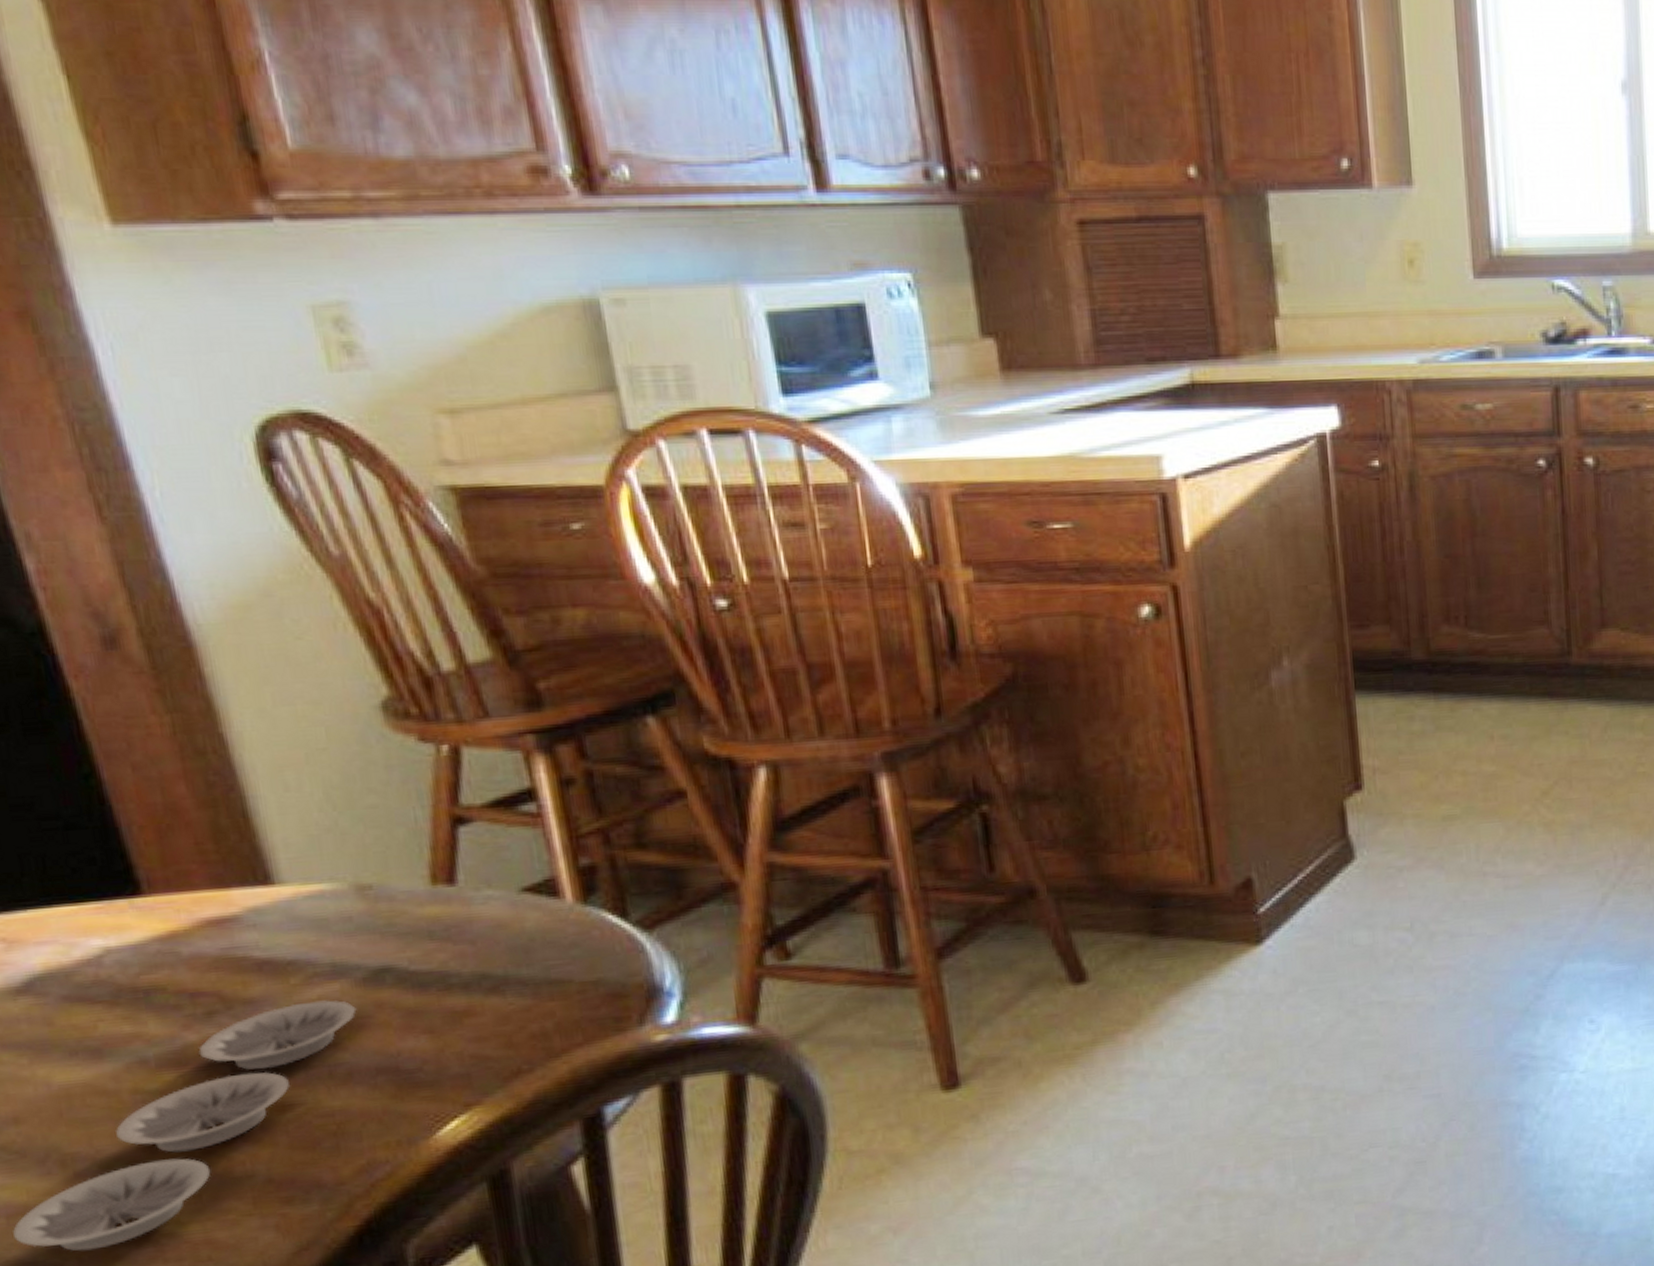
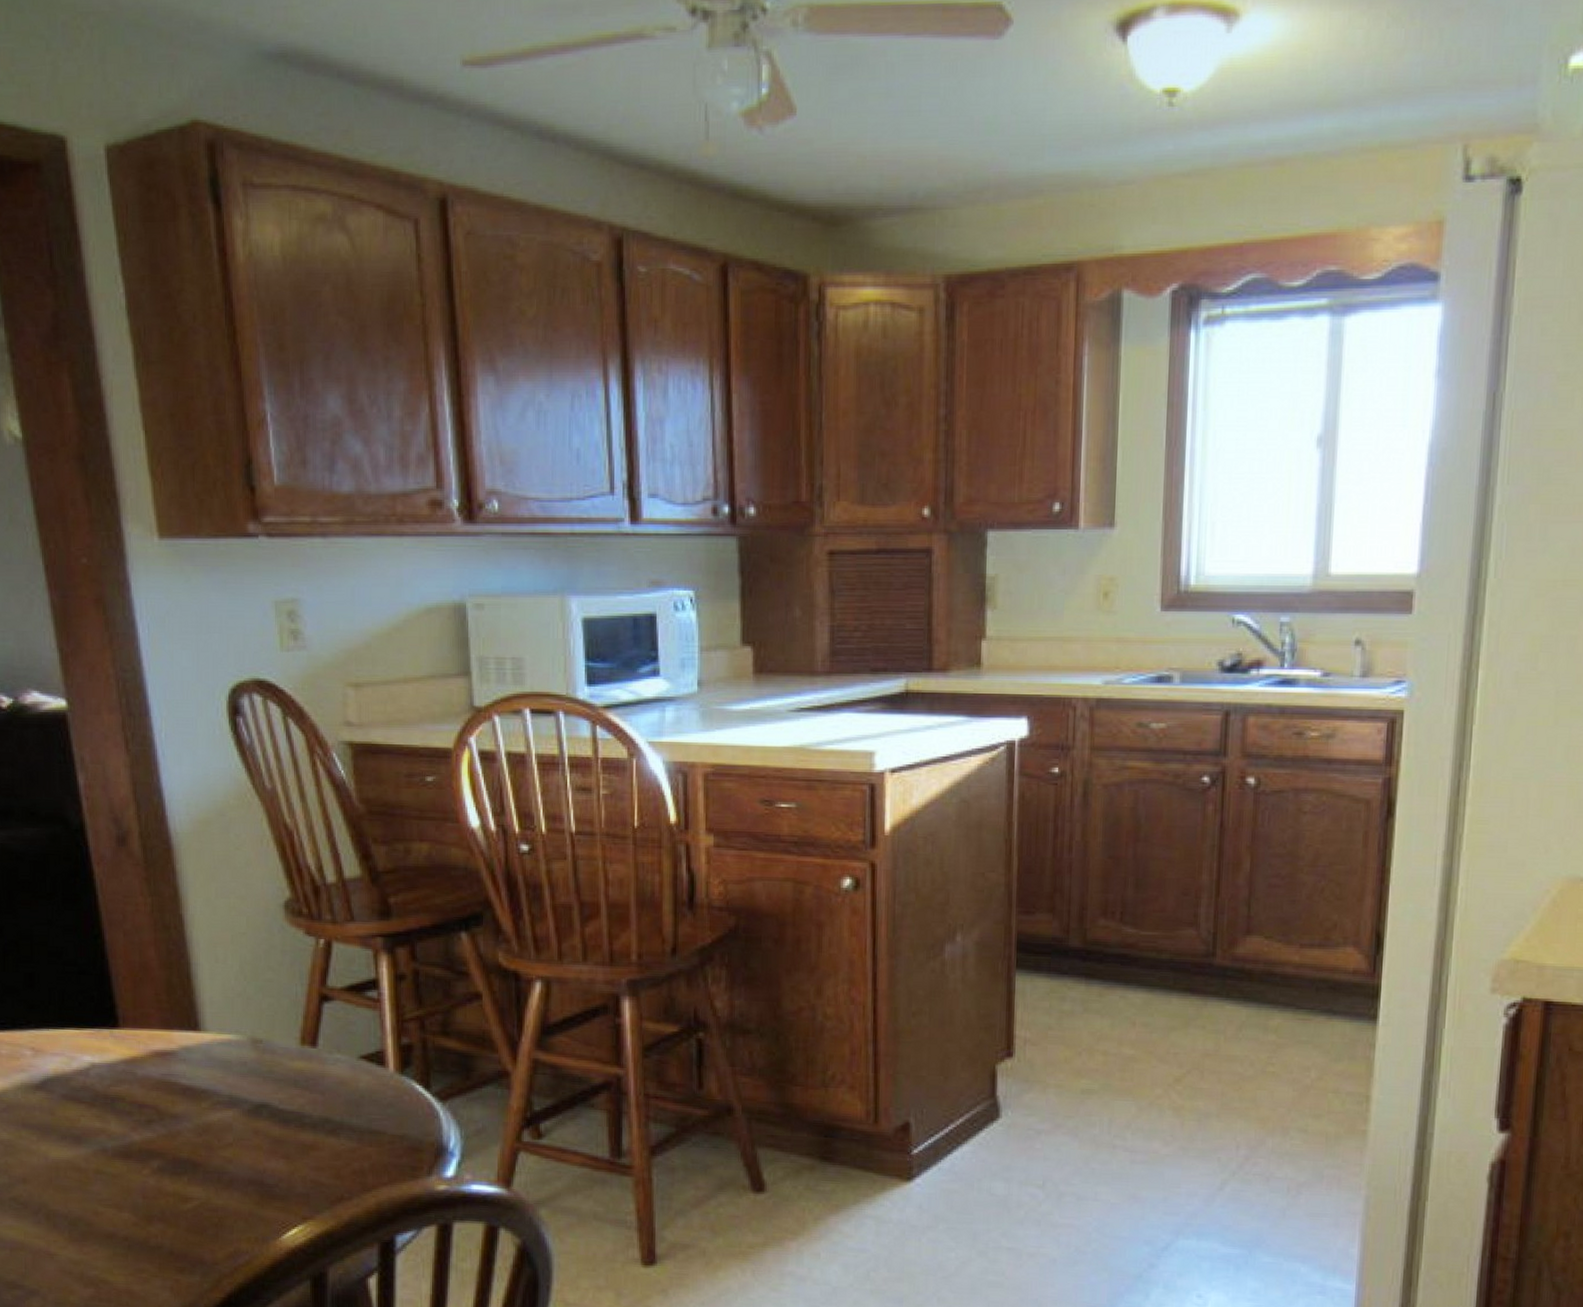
plate: present [13,1000,357,1251] -> none [13,1122,241,1284]

